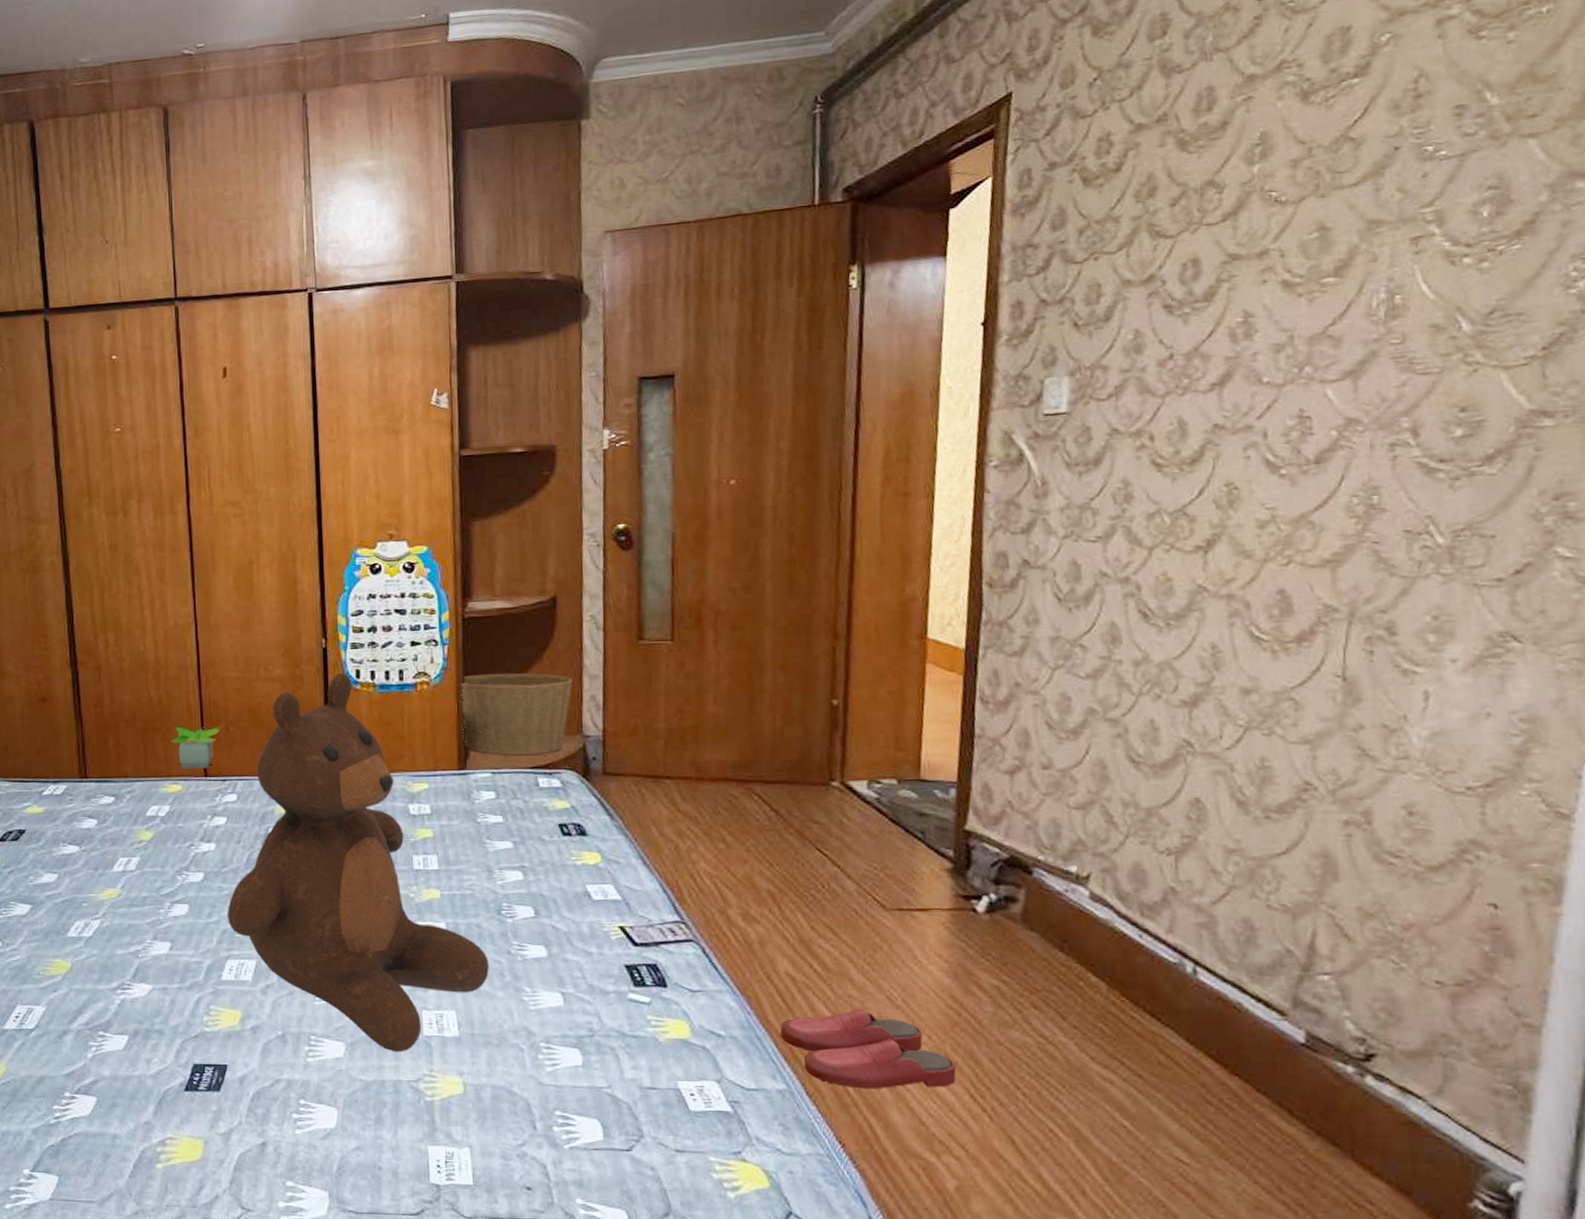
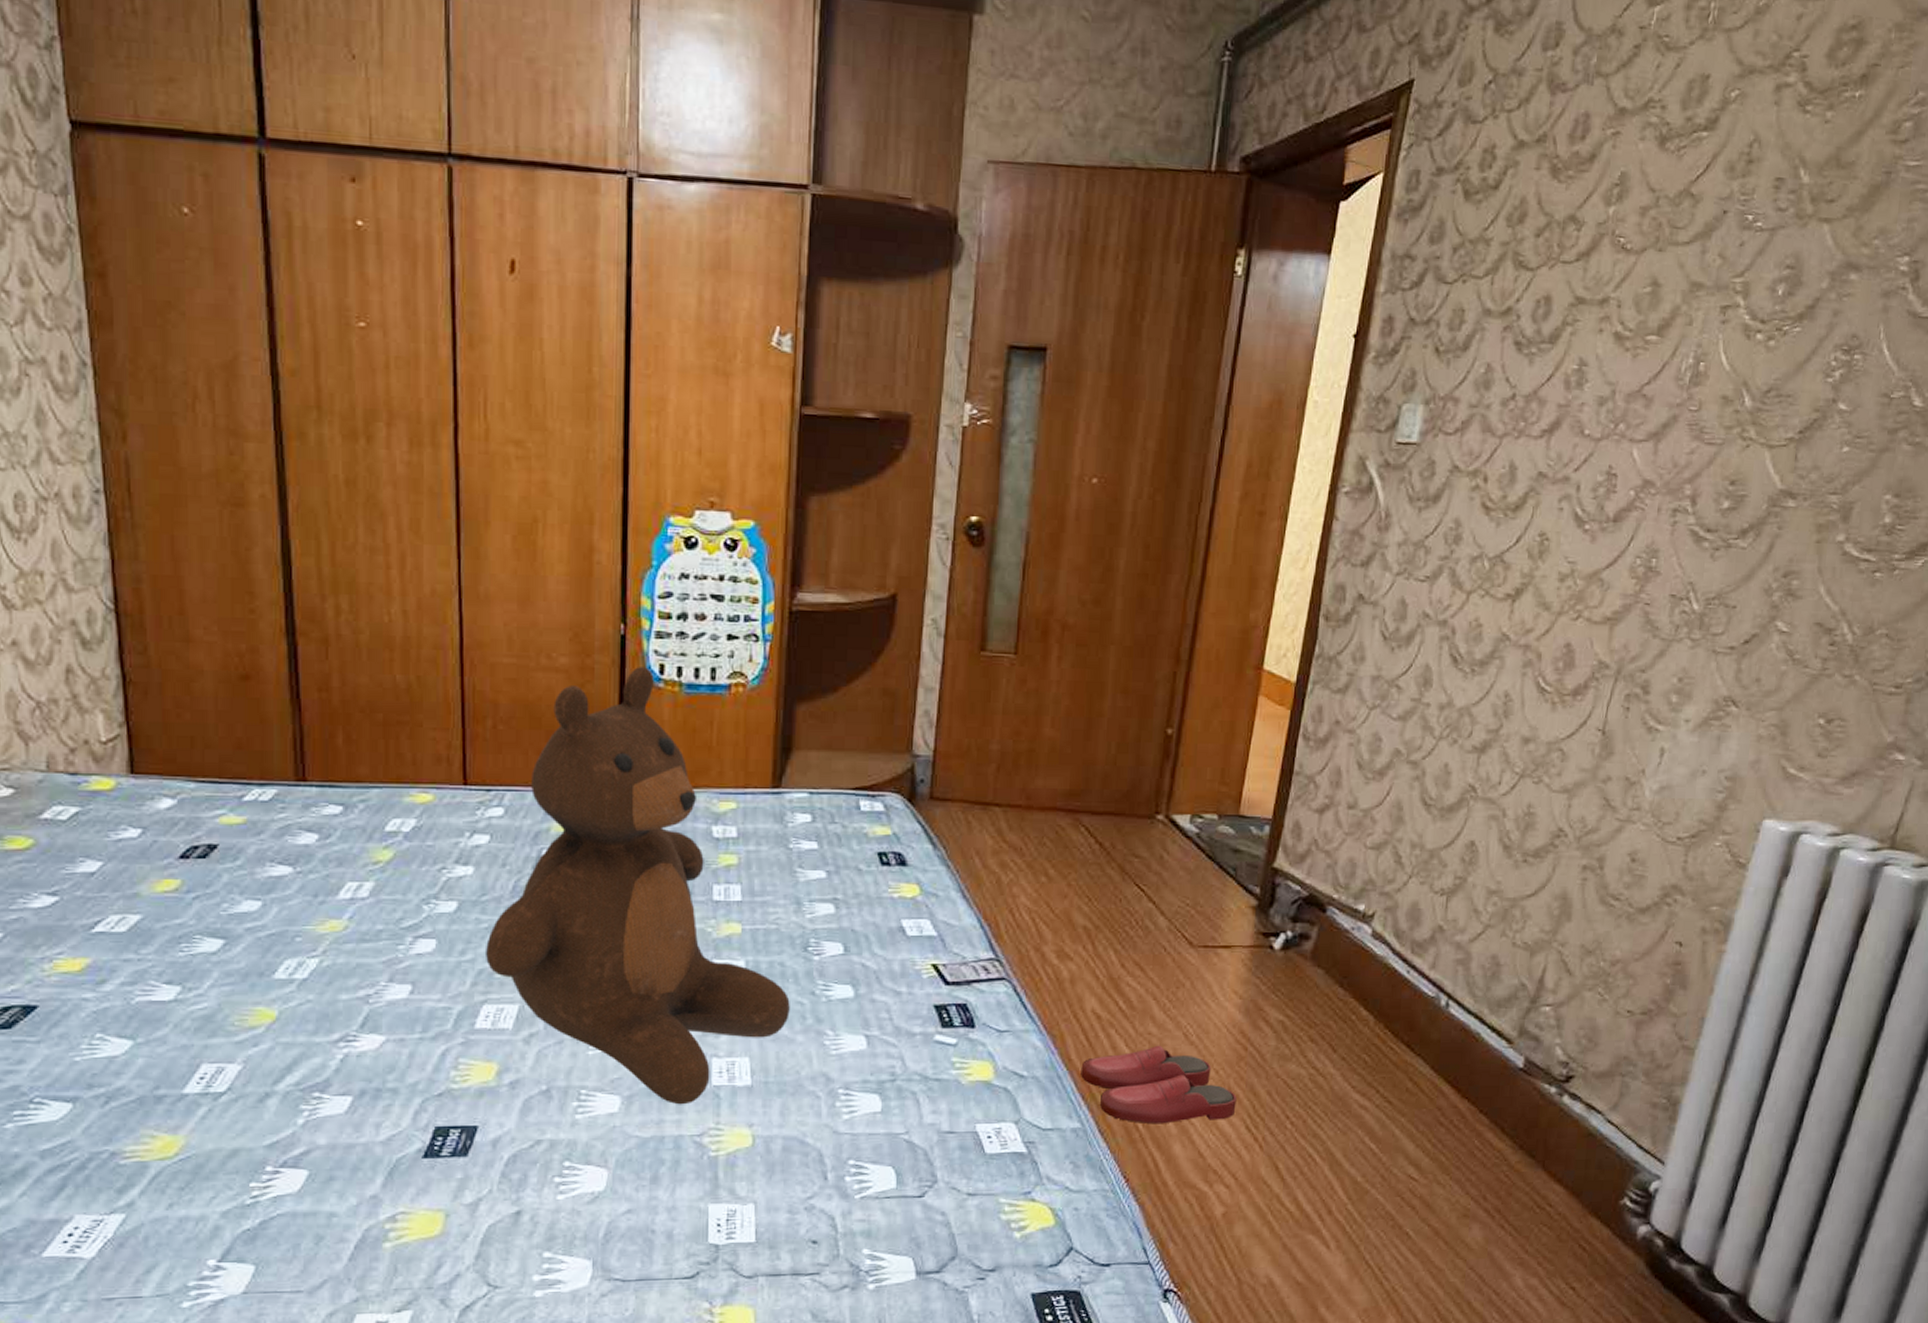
potted plant: present [171,726,220,769] -> none [421,721,486,775]
basket: present [460,673,573,756] -> none [778,678,907,775]

